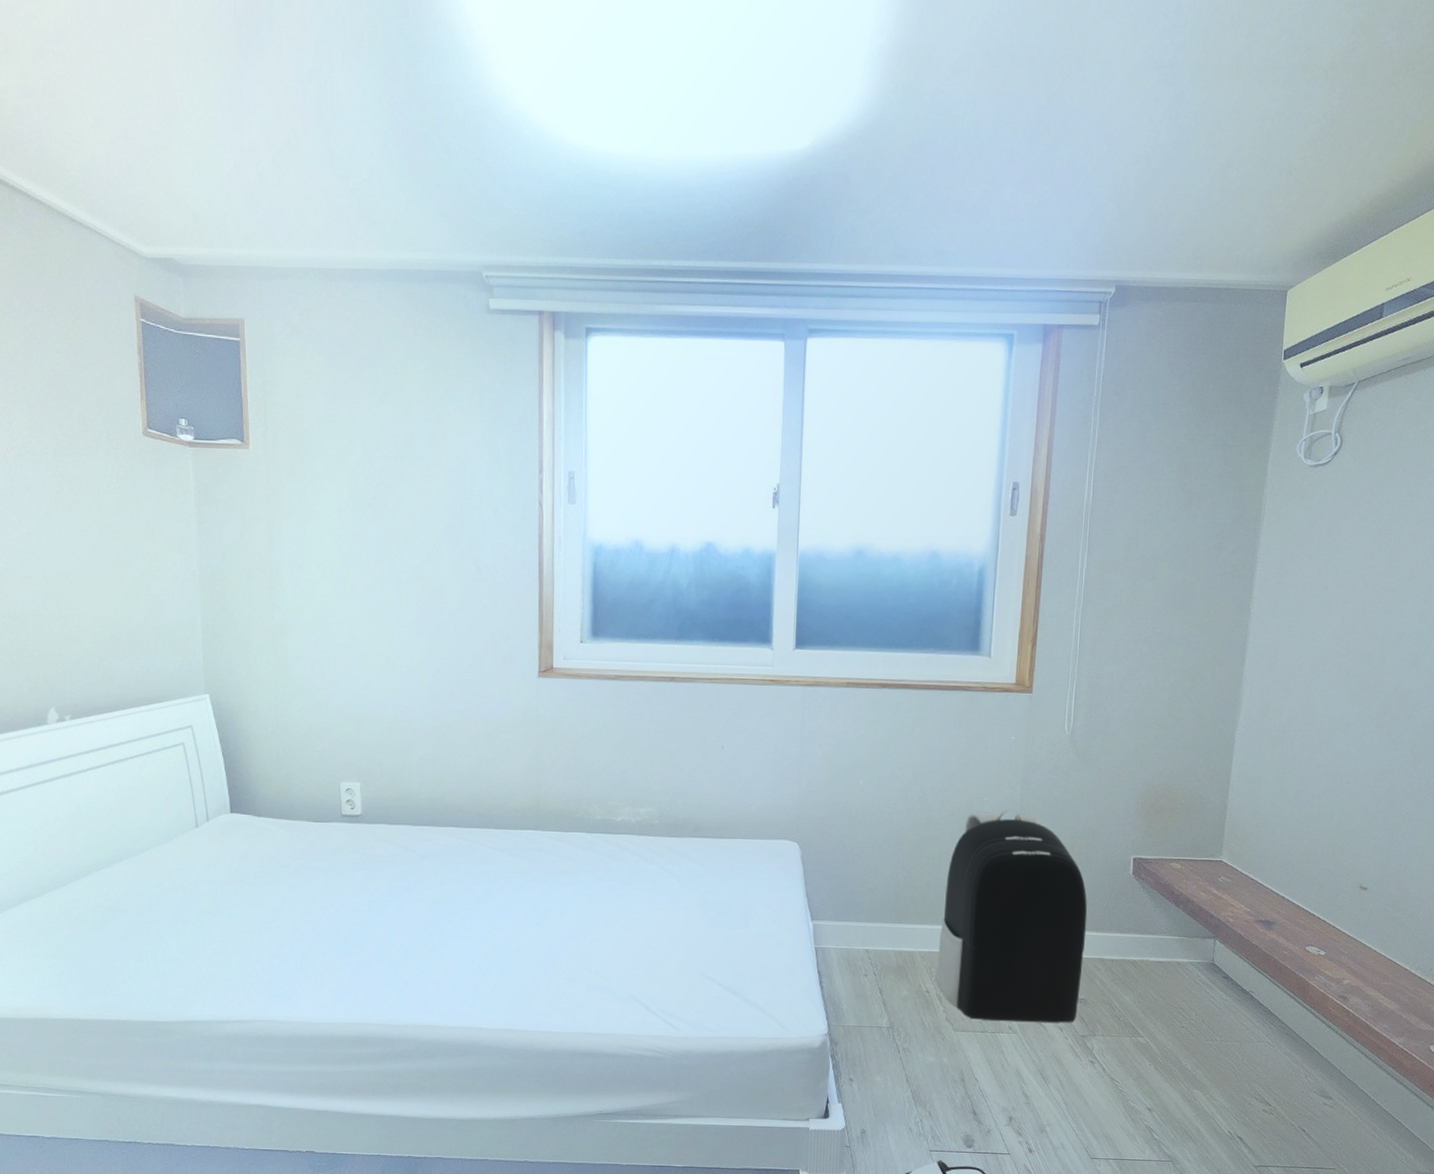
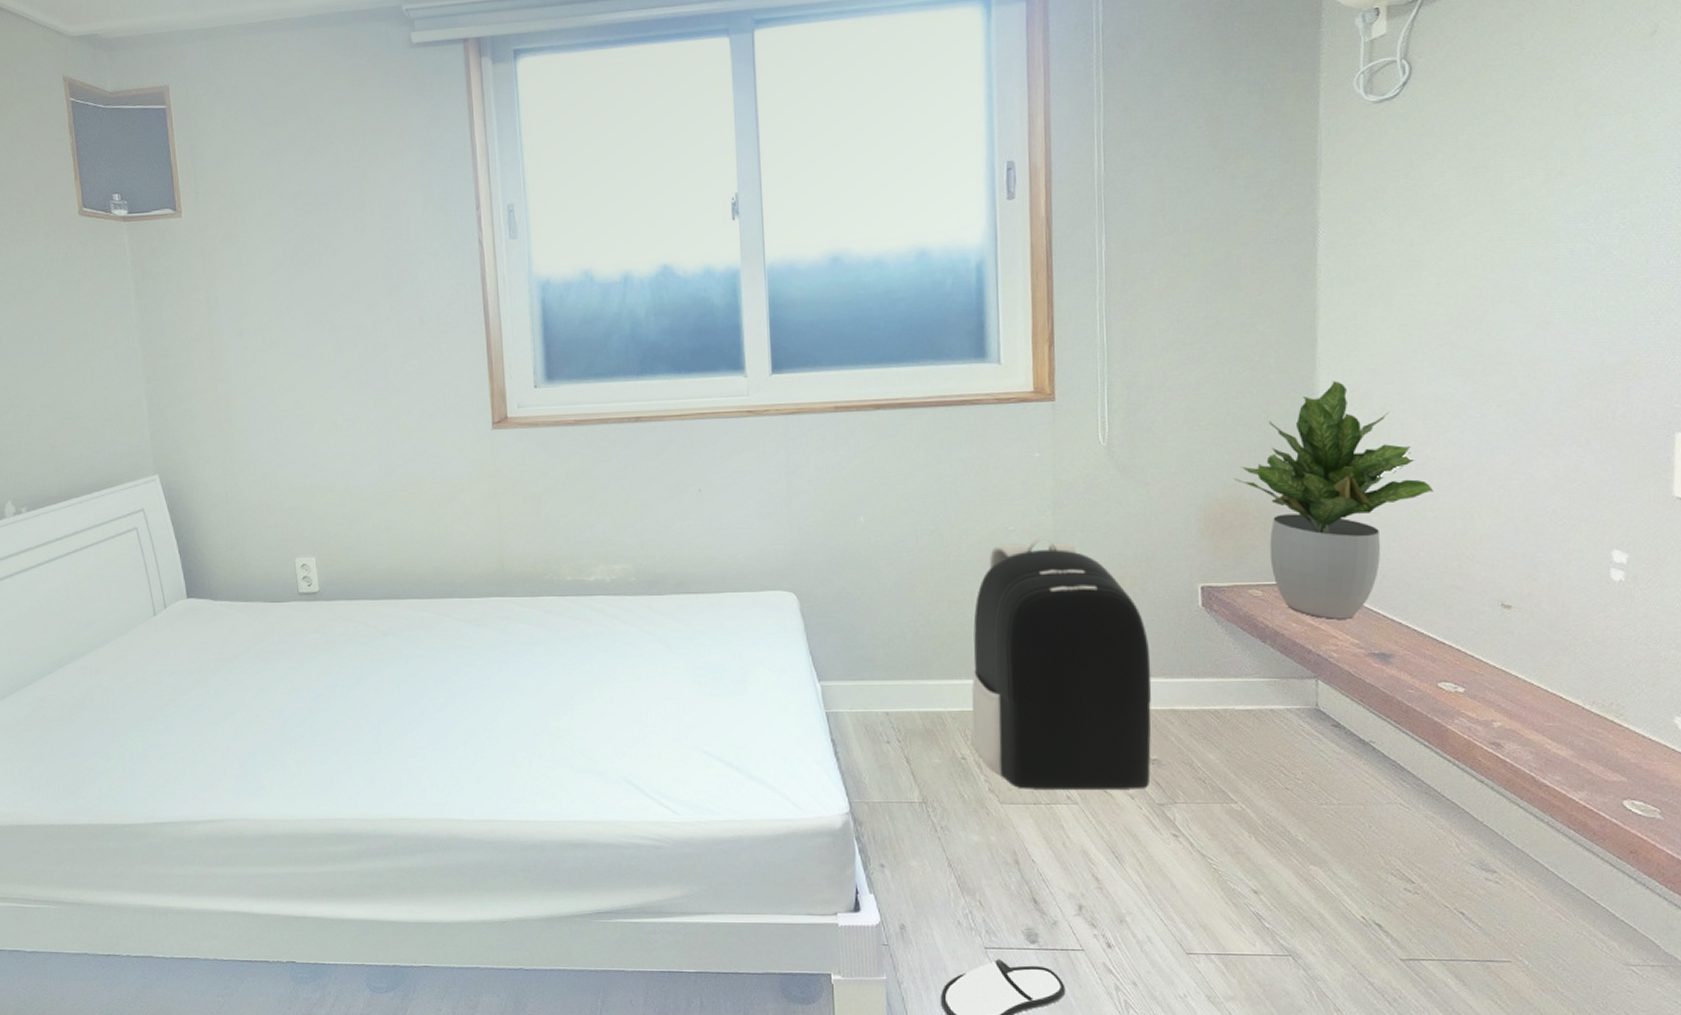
potted plant: none [1168,695,1320,892] -> present [1234,381,1433,619]

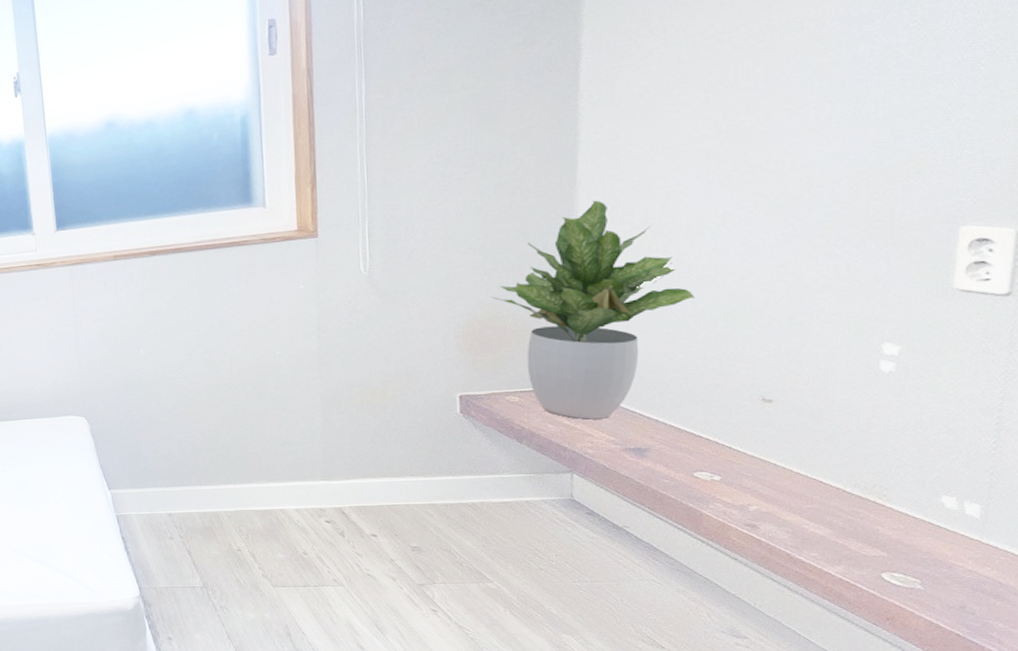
backpack: present [971,537,1152,789] -> none [245,359,412,574]

